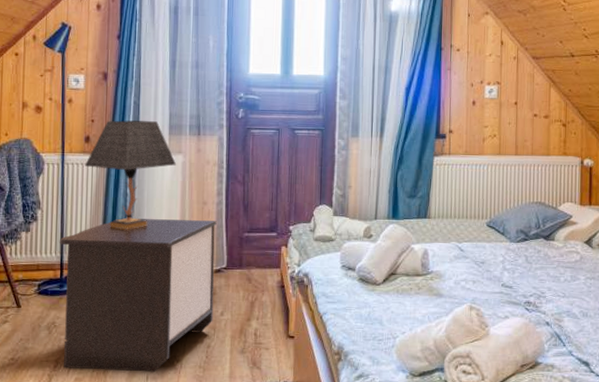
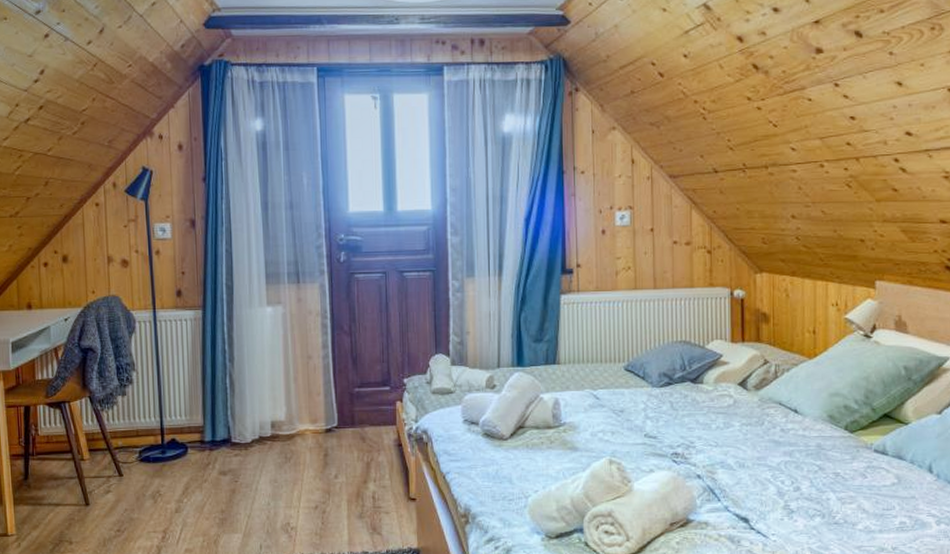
nightstand: present [59,218,217,372] -> none [157,376,327,541]
table lamp: present [85,120,177,230] -> none [178,270,277,390]

